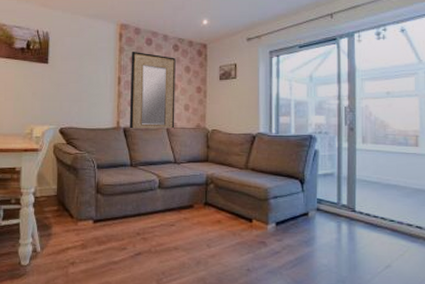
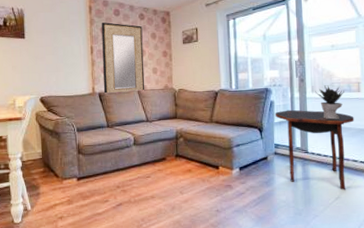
side table: none [319,161,410,258] -> present [275,109,354,190]
potted plant: none [366,136,400,176] -> present [315,85,344,120]

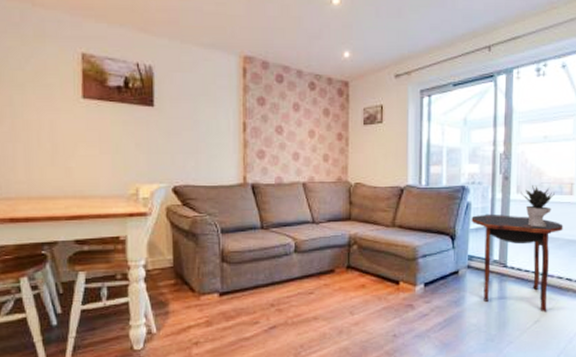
home mirror: present [101,22,145,95] -> none [258,91,312,187]

